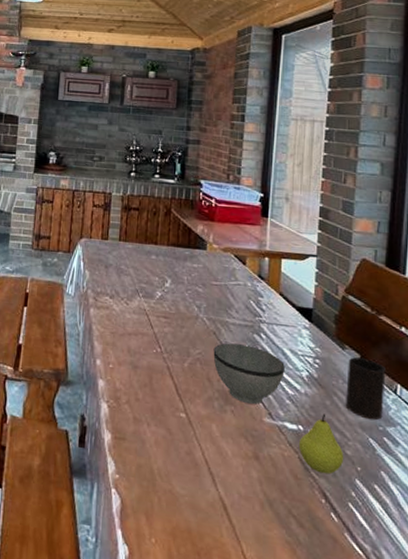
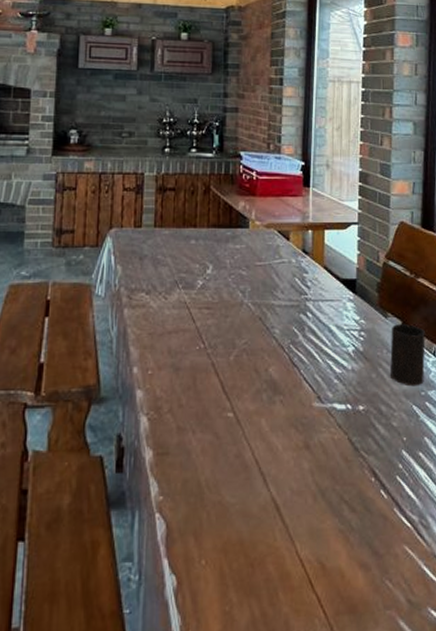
bowl: present [213,343,285,405] -> none [260,327,332,390]
fruit: present [298,413,344,475] -> none [347,388,391,451]

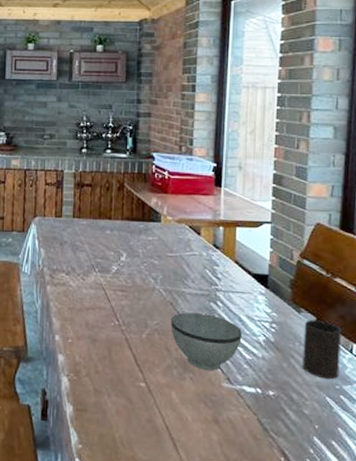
bowl: none [260,327,332,390] -> present [171,312,242,370]

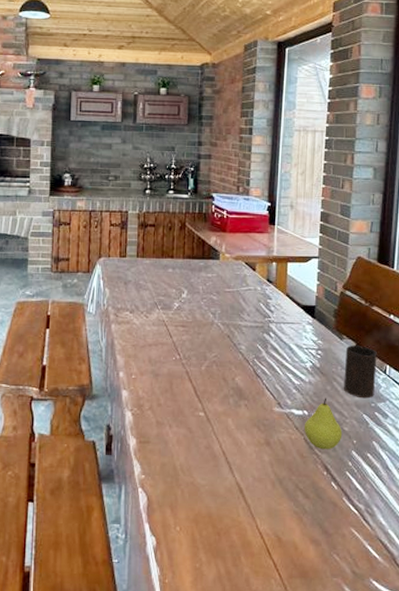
bowl: present [171,312,242,370] -> none [228,344,291,396]
fruit: none [257,376,302,434] -> present [304,398,343,450]

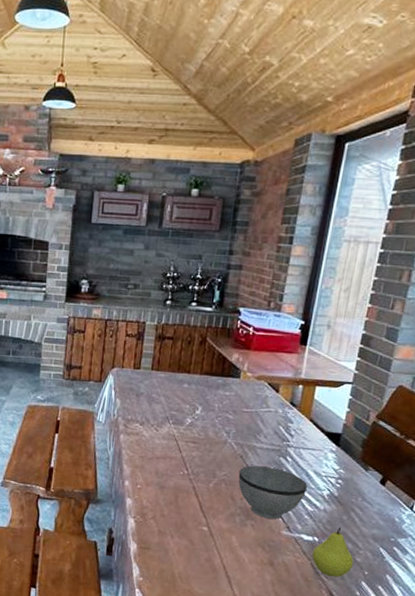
bowl: none [228,344,291,396] -> present [238,465,307,519]
cup: present [344,345,377,399] -> none [362,477,406,533]

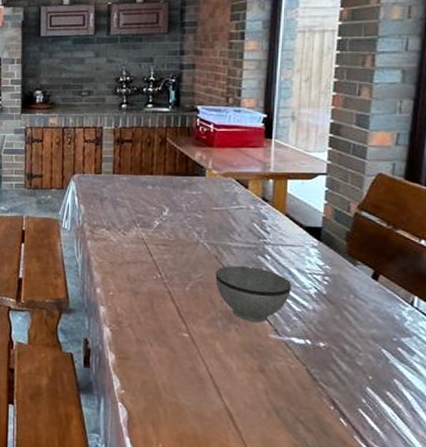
fruit: present [311,527,354,578] -> none [306,328,355,384]

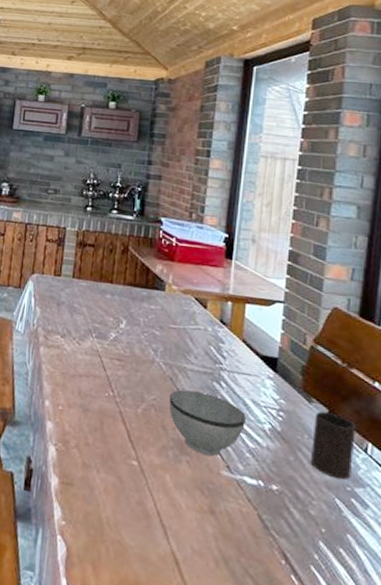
cup: none [357,272,402,332] -> present [311,411,356,480]

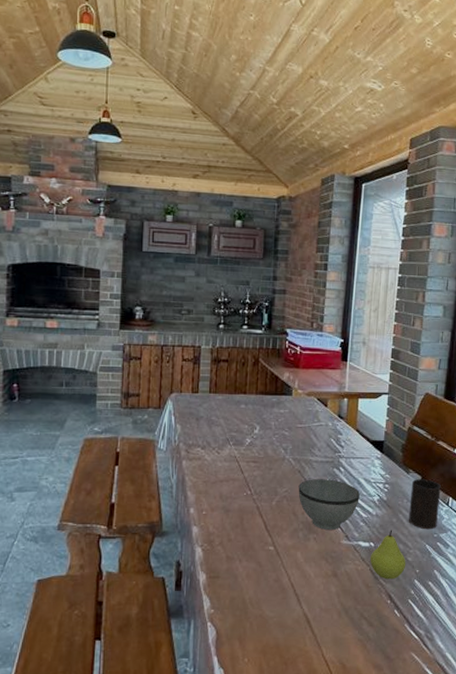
fruit: none [258,470,308,535] -> present [370,530,406,580]

